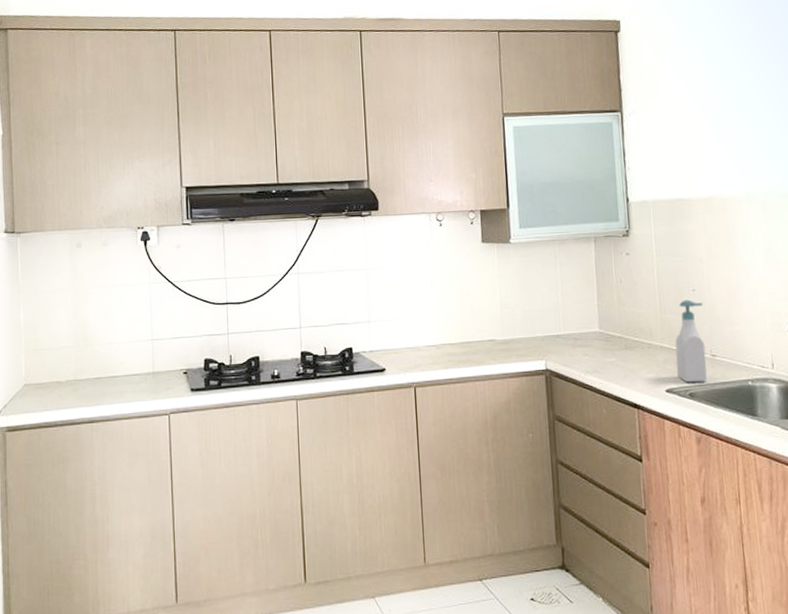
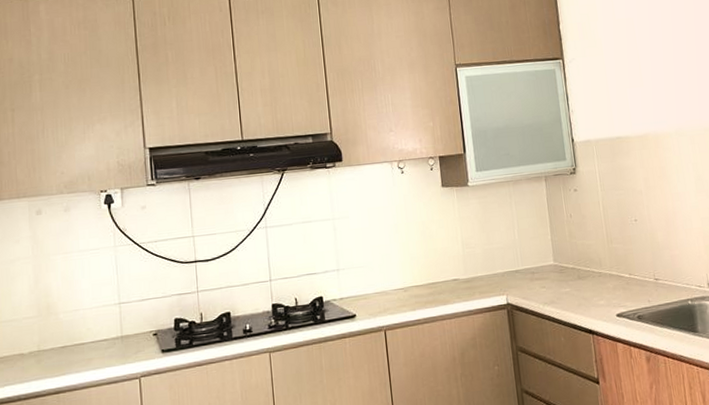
soap bottle: present [675,299,707,383] -> none [622,229,653,307]

